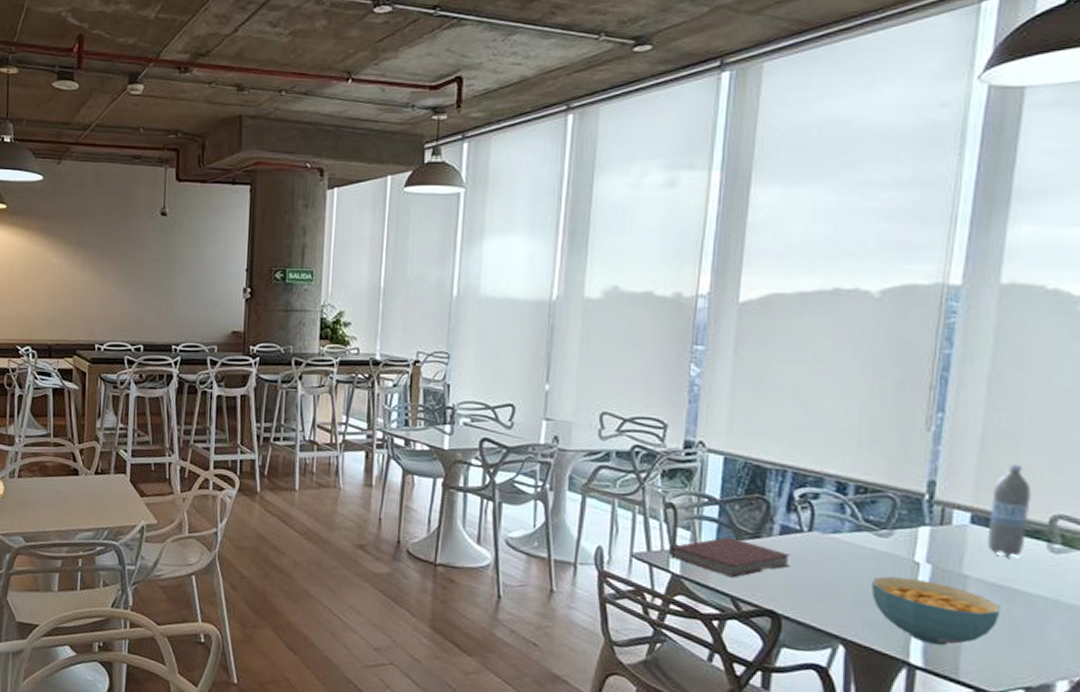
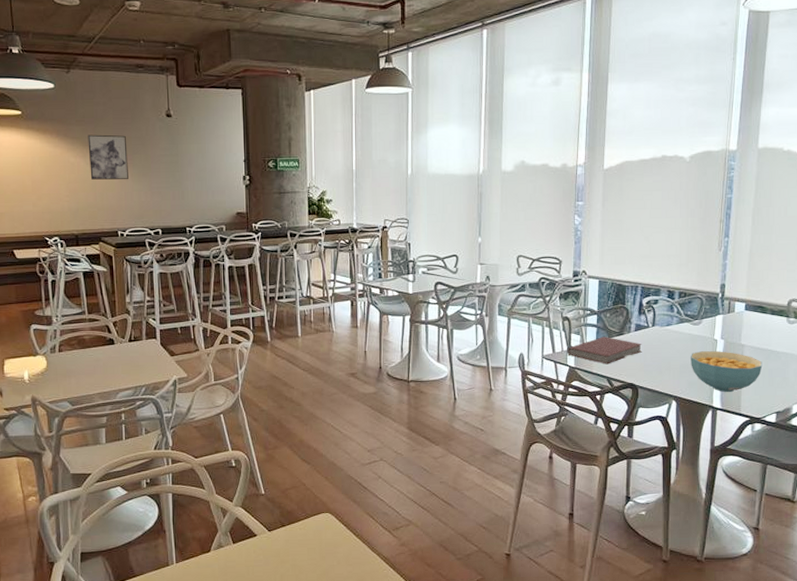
wall art: none [71,233,114,285] -> present [88,134,128,180]
water bottle: present [987,464,1032,557] -> none [754,268,778,329]

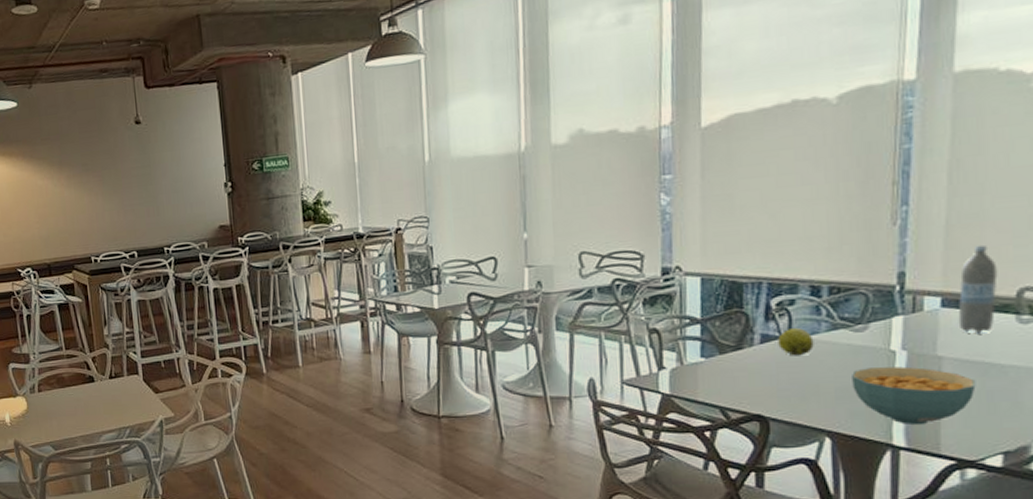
wall art: present [88,134,128,180] -> none [54,150,99,203]
book: present [567,337,642,365] -> none [657,352,772,390]
apple: none [646,321,668,341] -> present [778,328,814,356]
water bottle: none [754,268,778,329] -> present [958,244,998,333]

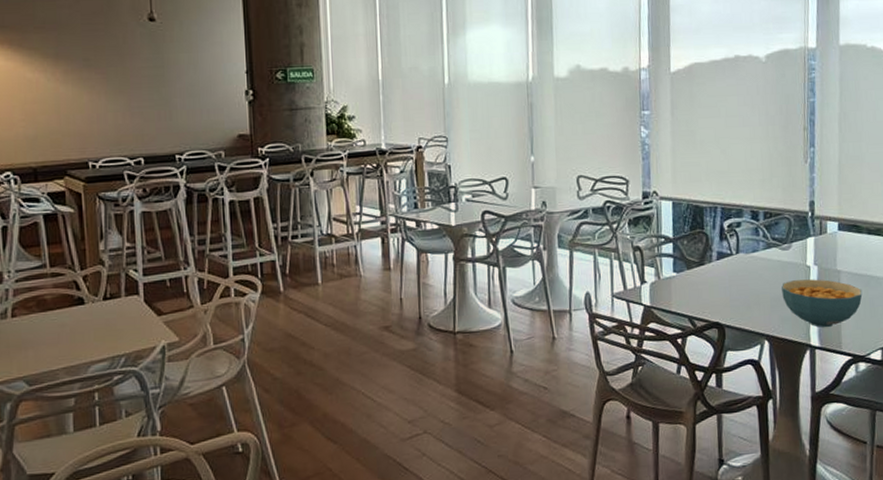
apple: present [778,328,814,356] -> none [729,247,755,271]
water bottle: present [958,244,998,333] -> none [849,181,873,251]

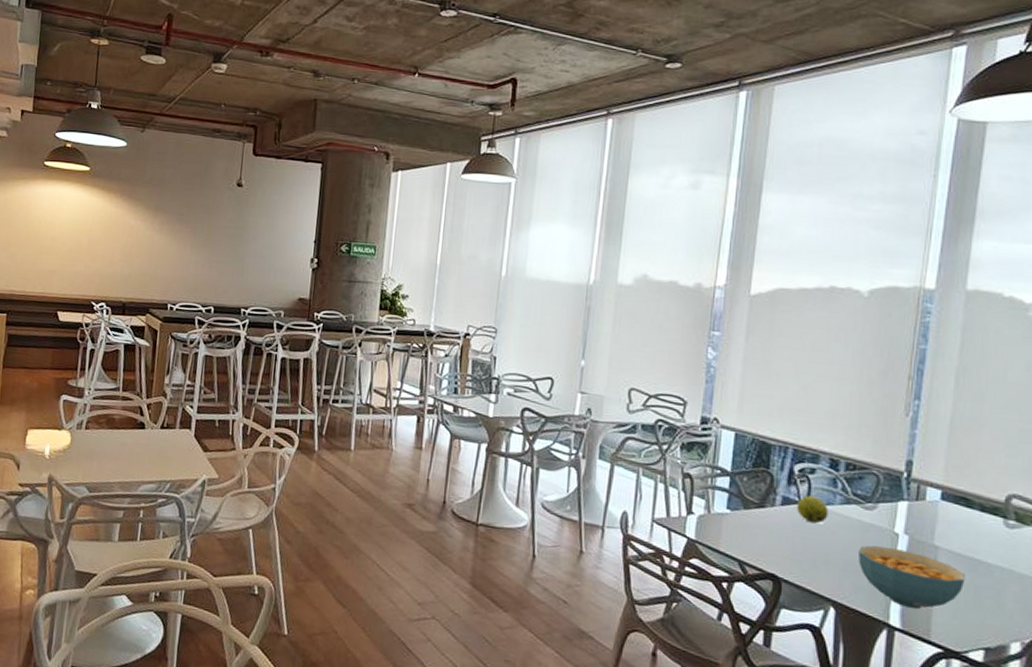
apple: none [729,247,755,271] -> present [797,495,829,524]

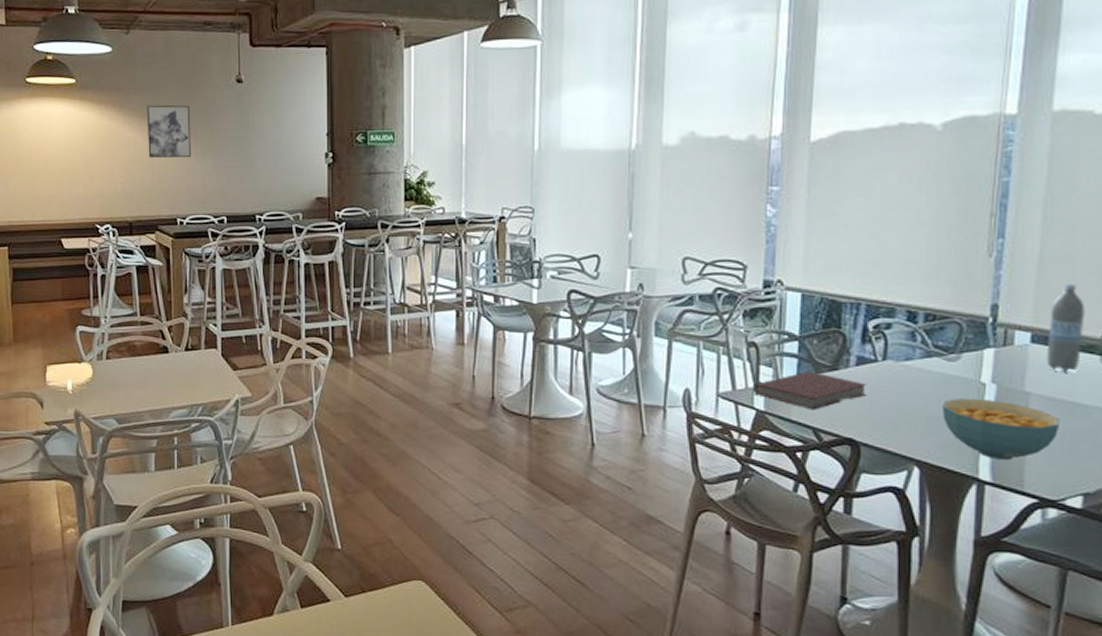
wall art: none [148,198,192,249] -> present [147,105,191,158]
book: none [686,506,790,544] -> present [753,371,866,410]
apple: present [797,495,829,524] -> none [873,353,908,381]
water bottle: none [954,448,991,530] -> present [1046,283,1085,371]

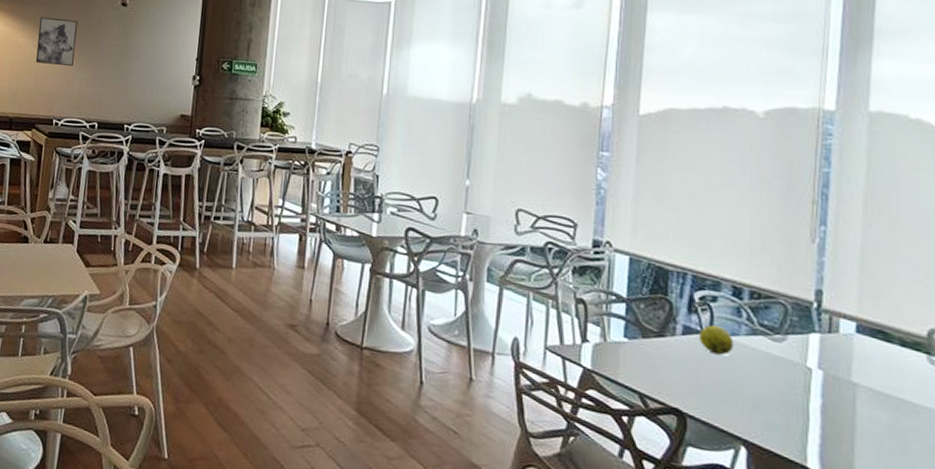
book: present [753,371,866,410] -> none [581,334,692,375]
apple: none [873,353,908,381] -> present [699,325,734,355]
cereal bowl: present [943,399,1060,460] -> none [769,380,889,451]
water bottle: present [1046,283,1085,371] -> none [872,277,910,367]

